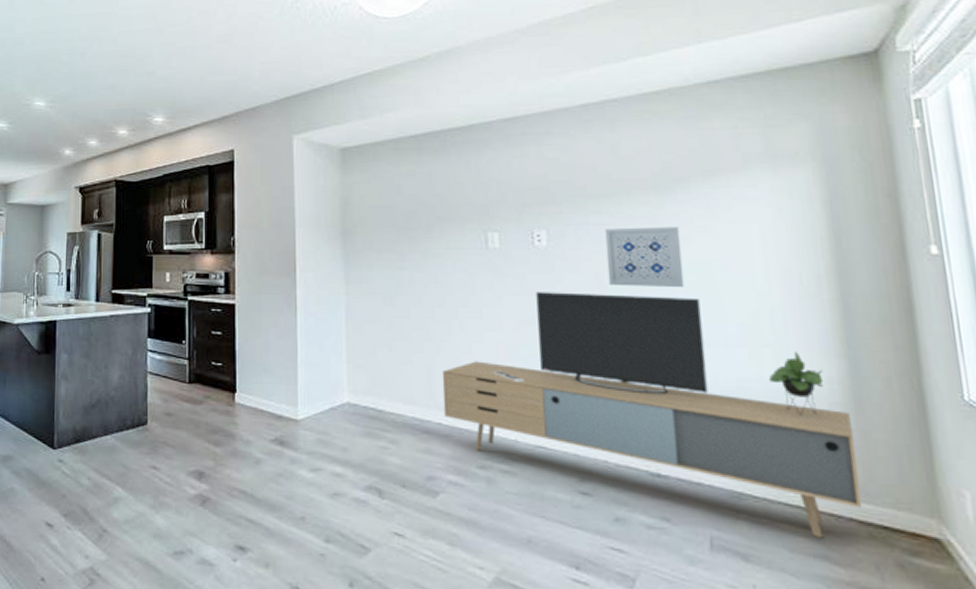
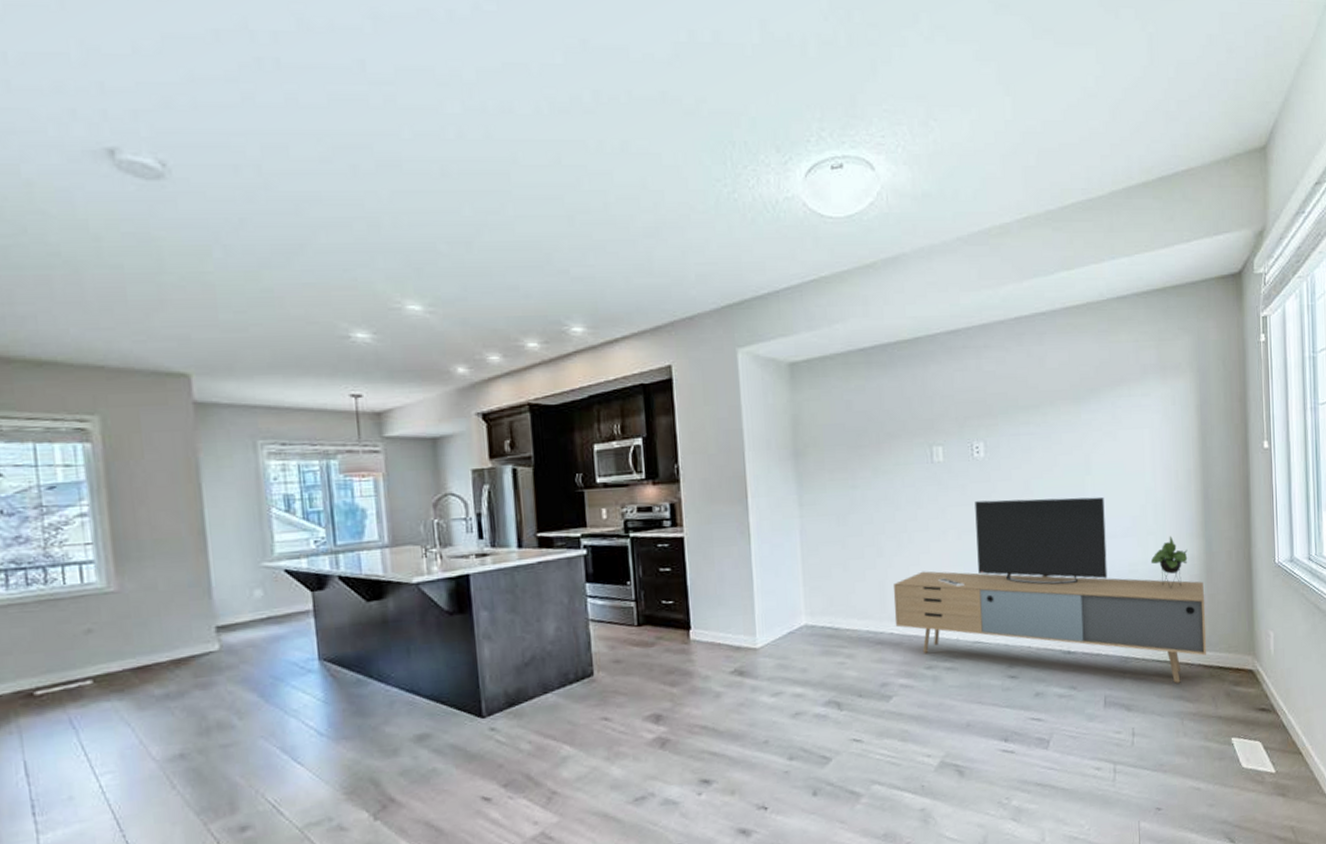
wall art: present [604,226,685,288] -> none [1032,433,1093,491]

